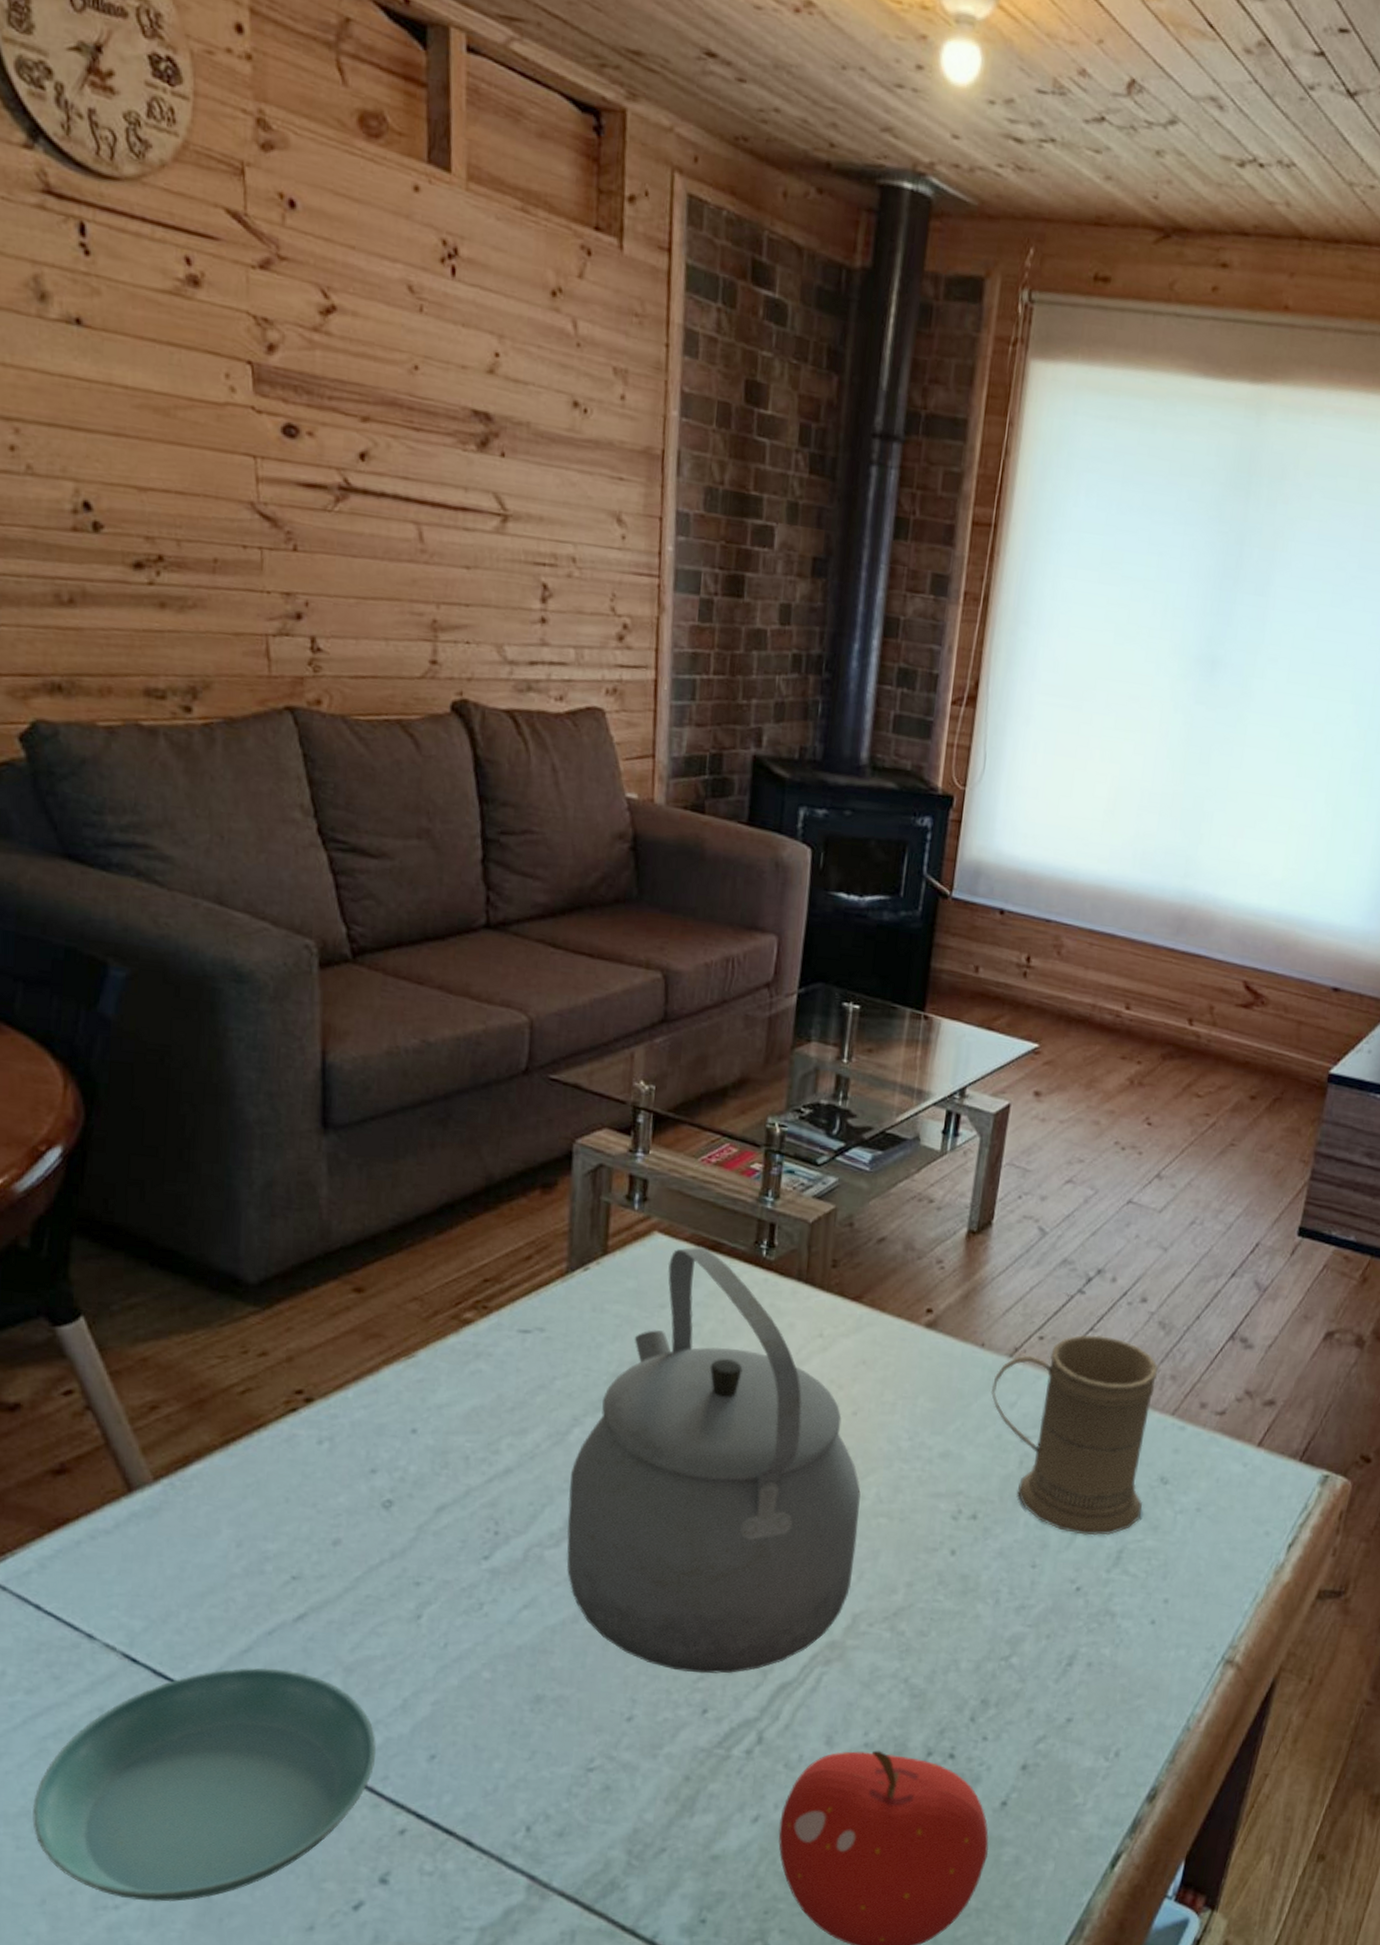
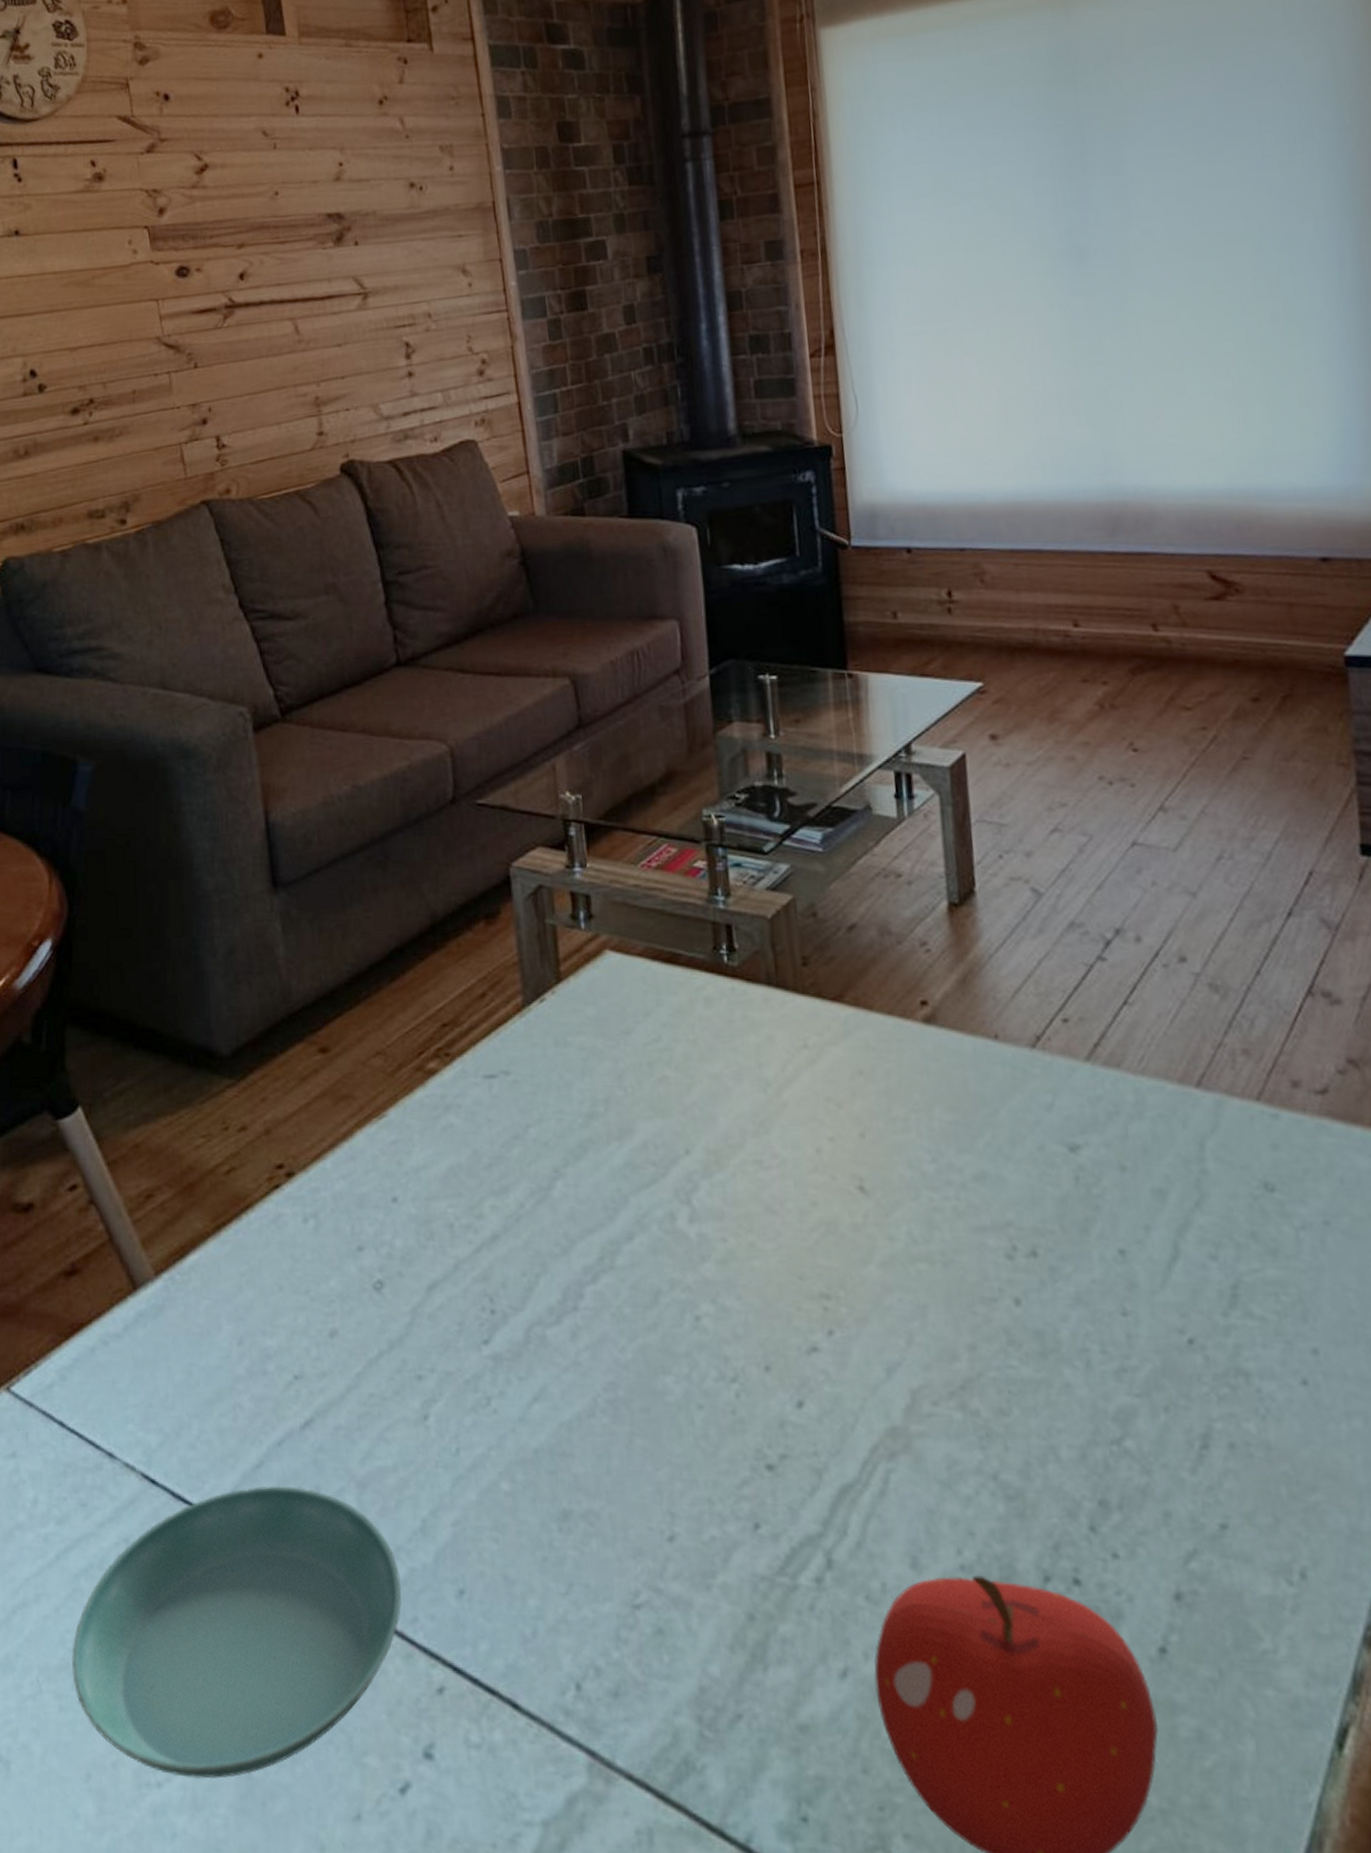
tea kettle: present [566,1247,861,1674] -> none [561,961,902,1476]
mug: present [990,1334,1158,1536] -> none [1018,1008,1250,1268]

